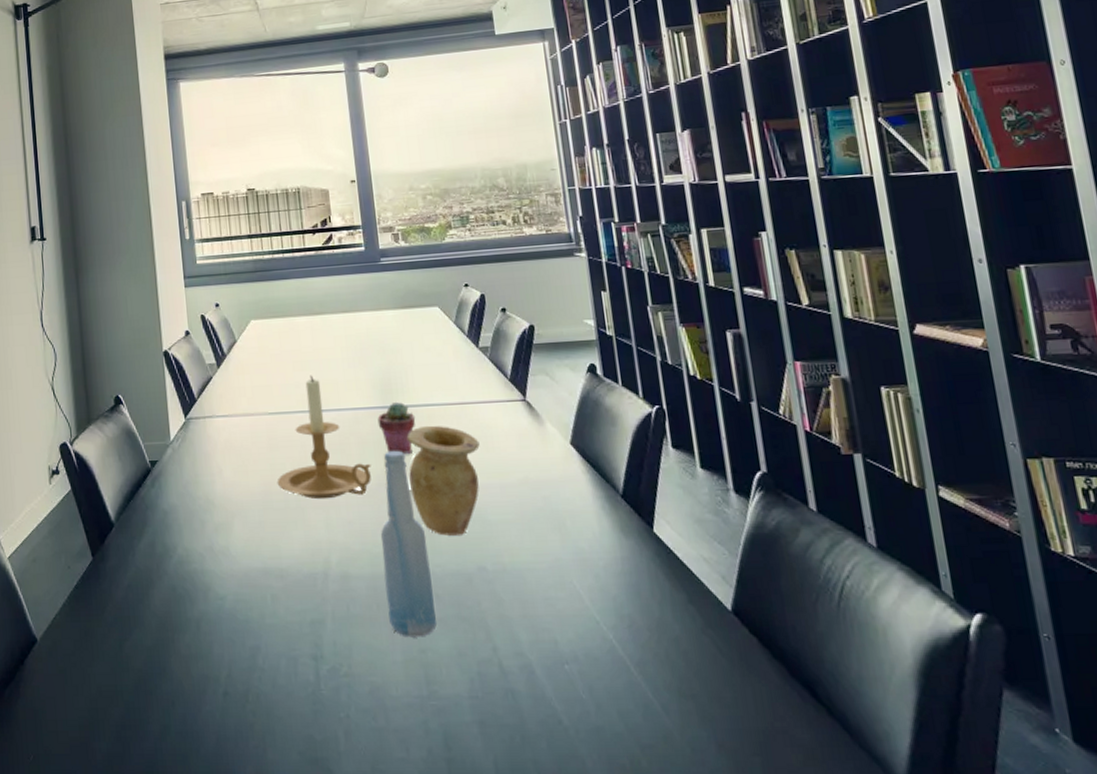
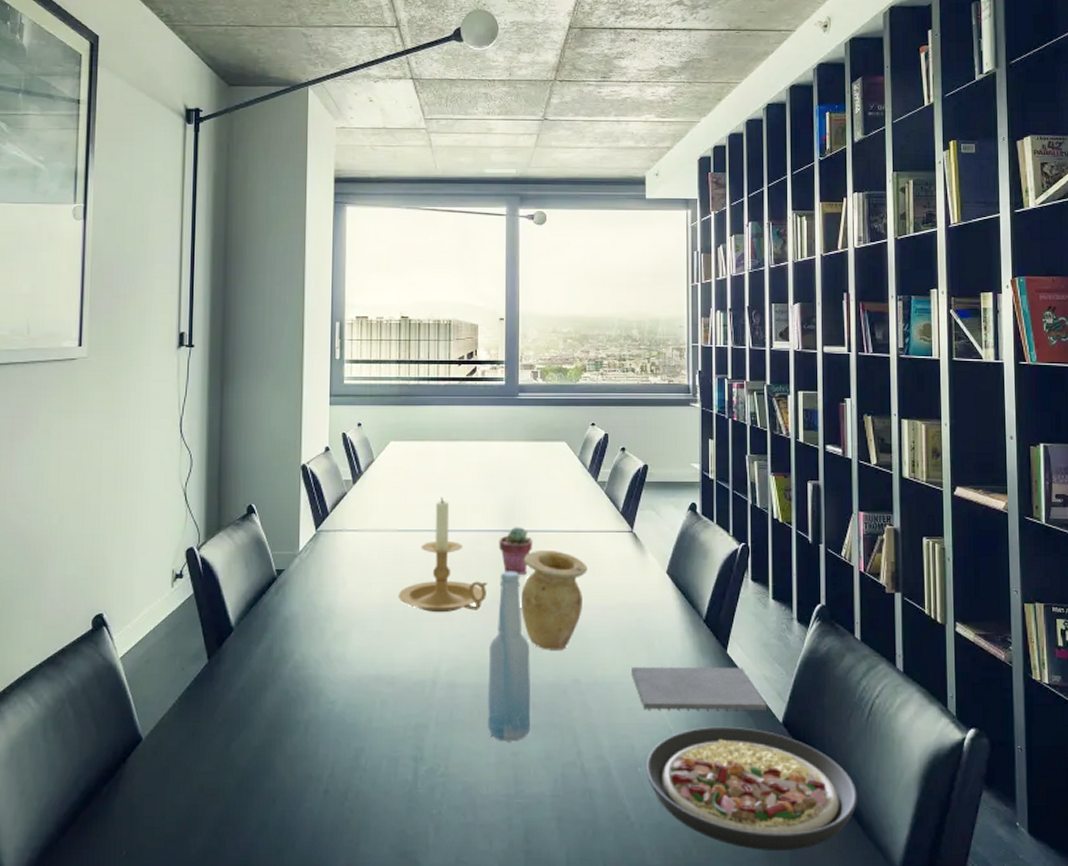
notepad: none [543,548,712,600] -> present [632,666,768,711]
plate: none [573,616,840,760] -> present [646,726,858,850]

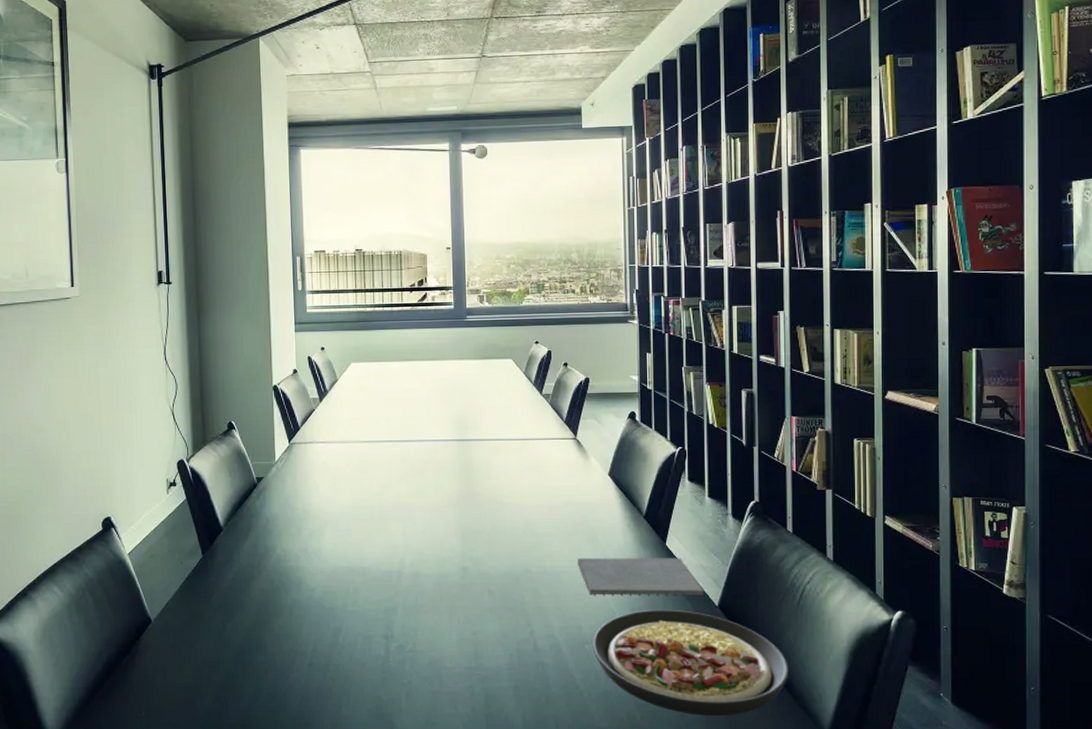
candle holder: present [398,497,488,613] -> none [364,411,445,513]
bottle: present [488,571,530,742] -> none [447,475,487,623]
potted succulent: present [498,526,533,575] -> none [453,435,485,478]
vase: present [521,549,588,650] -> none [475,456,535,544]

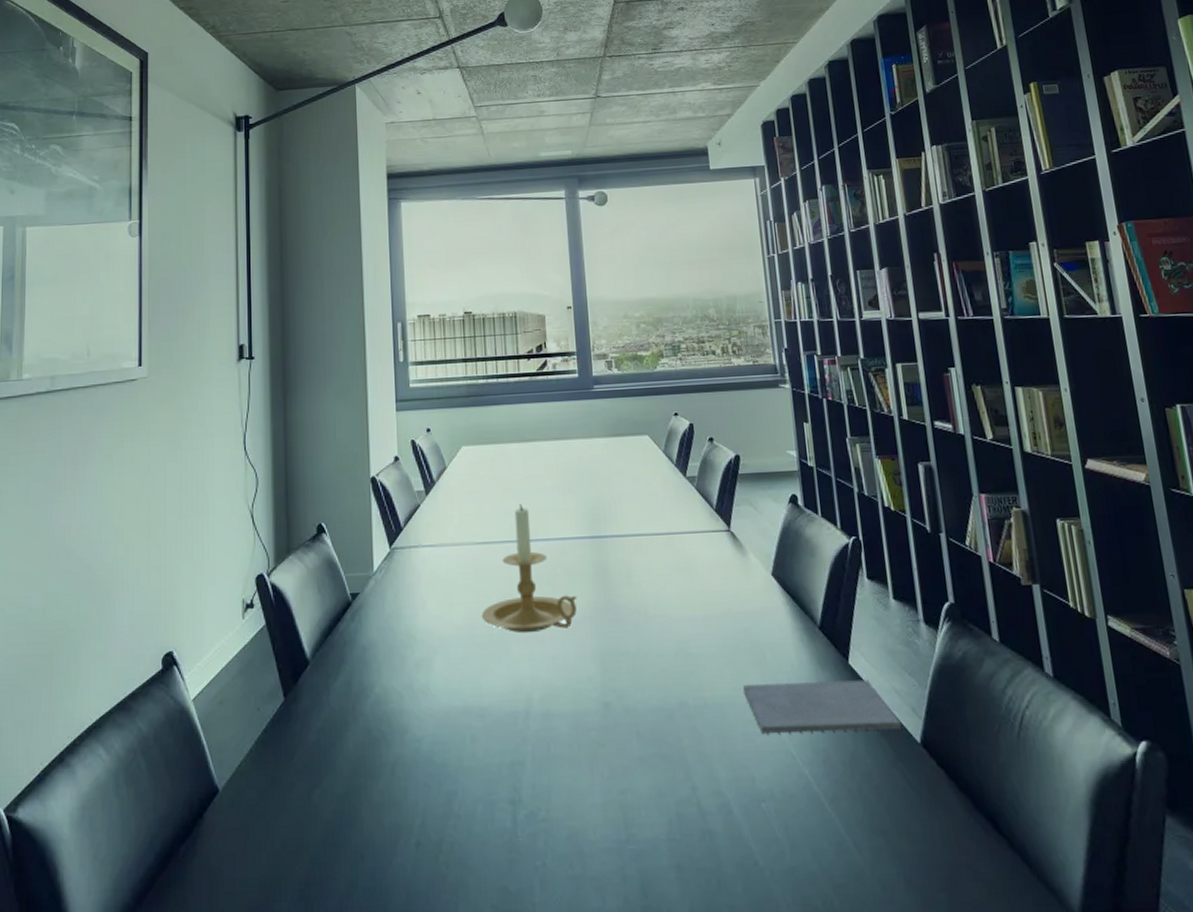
candle holder: none [364,411,445,513] -> present [481,503,577,633]
plate: present [593,609,790,715] -> none [770,750,1020,898]

